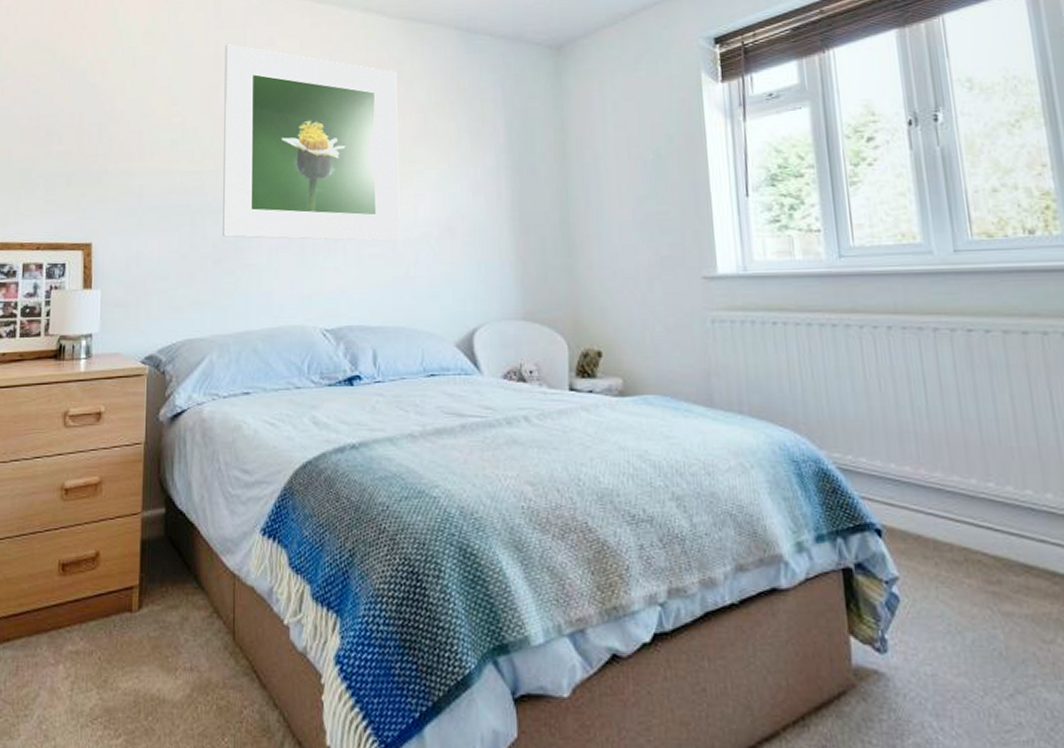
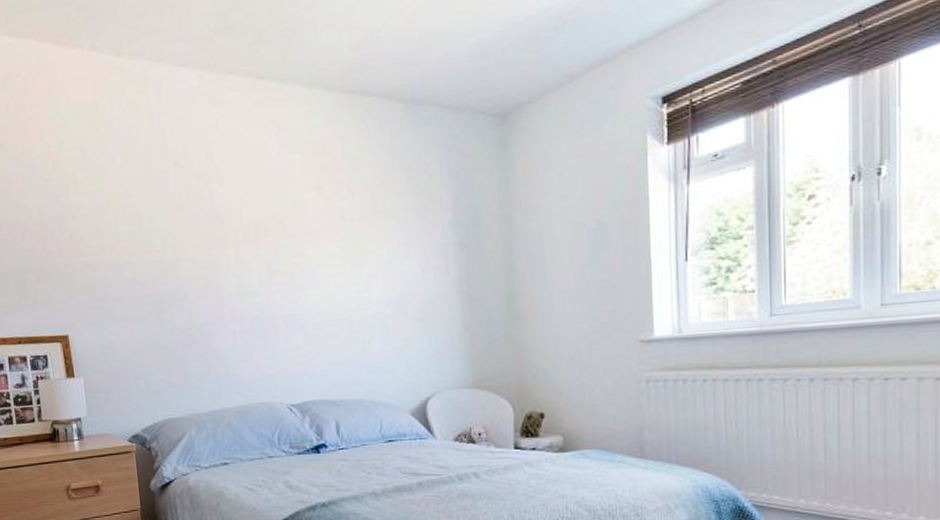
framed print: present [222,44,399,241] -> none [170,129,354,324]

